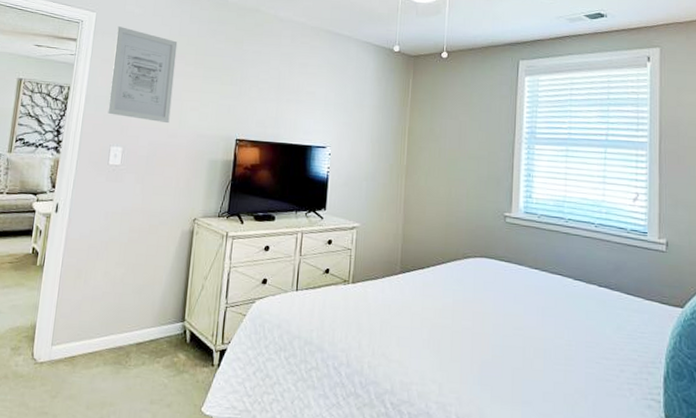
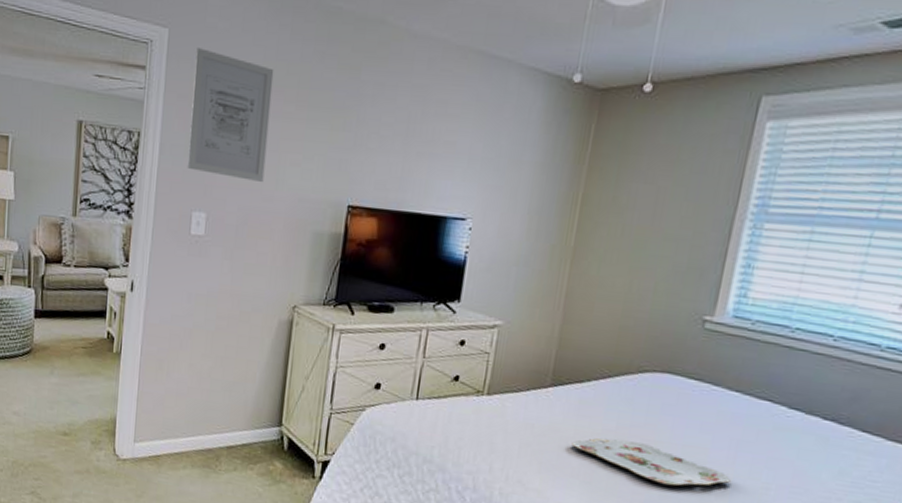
serving tray: none [421,313,543,349] -> present [571,438,731,486]

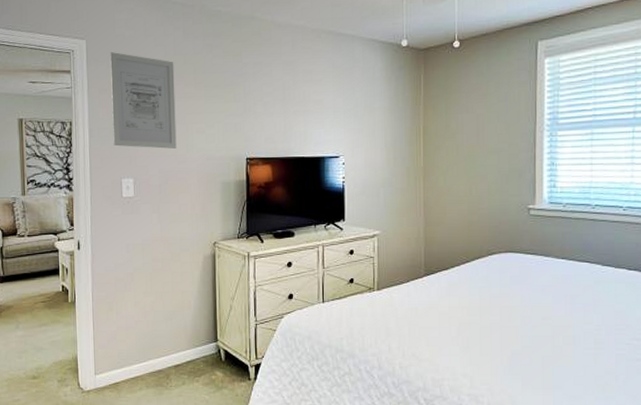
serving tray: present [571,438,731,486] -> none [448,308,572,339]

